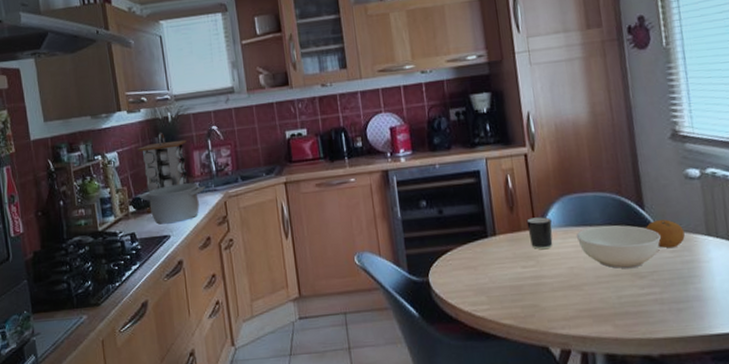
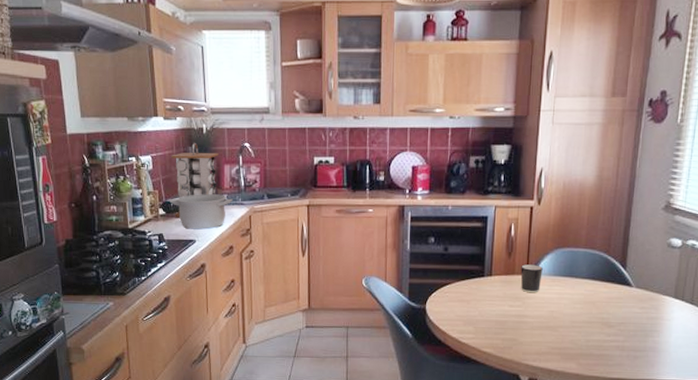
bowl: present [576,225,661,269] -> none [561,278,634,318]
fruit: present [646,219,685,248] -> none [624,280,656,305]

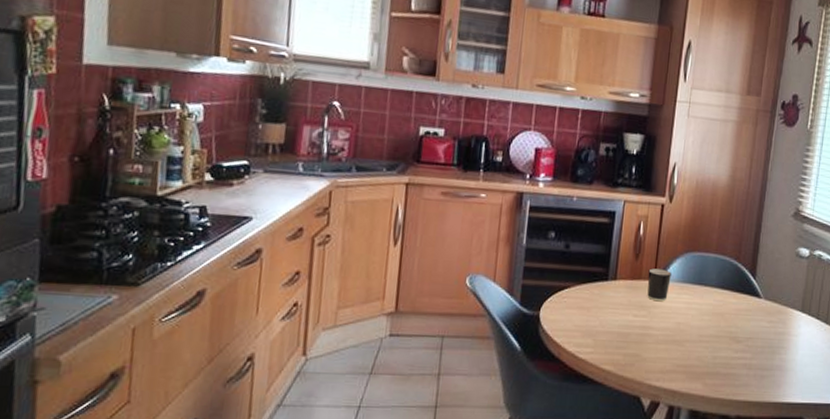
spice rack: present [170,142,219,218] -> none [227,93,298,188]
cooking pot: present [170,194,234,230] -> none [222,158,311,205]

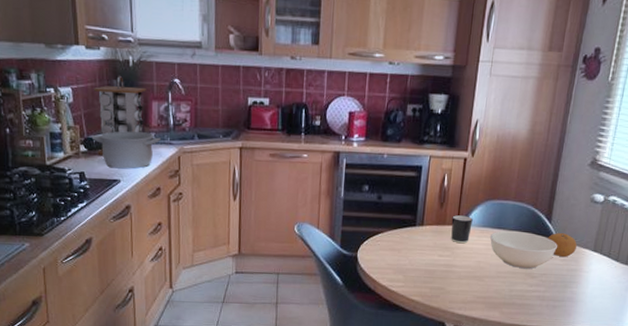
cooking pot: none [222,158,311,205] -> present [92,131,162,169]
spice rack: none [227,93,298,188] -> present [93,75,146,156]
bowl: none [690,286,763,332] -> present [489,230,557,269]
fruit: none [753,290,784,319] -> present [548,233,577,258]

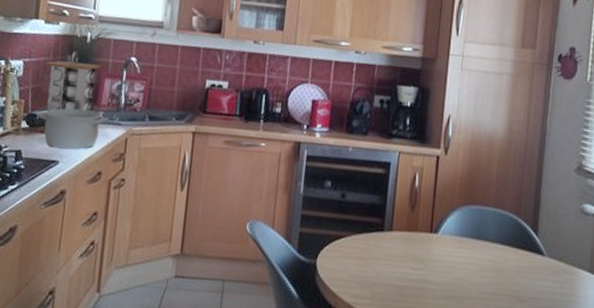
mug: present [451,215,473,244] -> none [423,220,448,255]
bowl: present [489,230,557,269] -> none [468,241,547,290]
fruit: present [548,233,577,258] -> none [536,248,570,279]

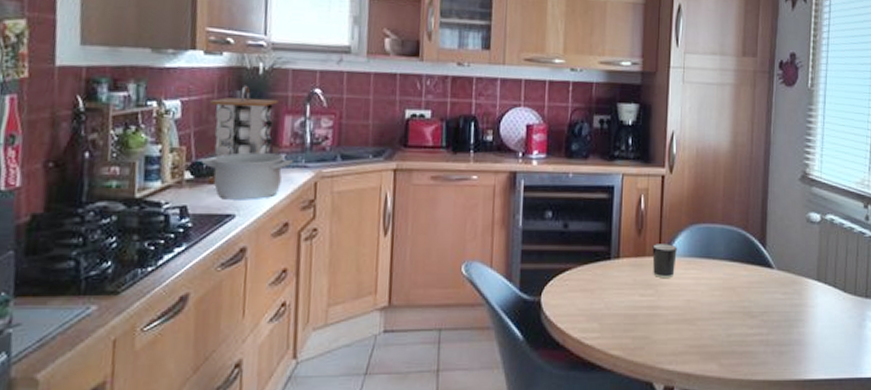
mug: none [423,220,448,255] -> present [652,244,677,279]

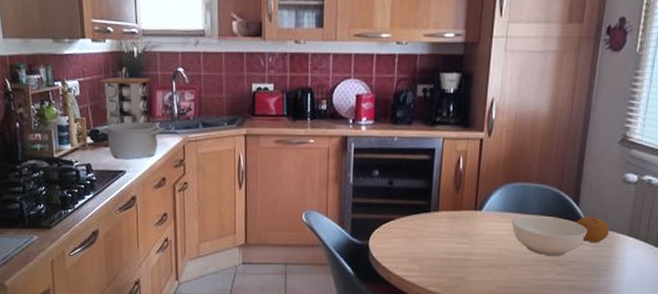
mug: present [652,244,677,279] -> none [468,199,492,230]
bowl: none [698,259,776,307] -> present [511,214,587,256]
fruit: none [765,260,797,290] -> present [576,217,609,243]

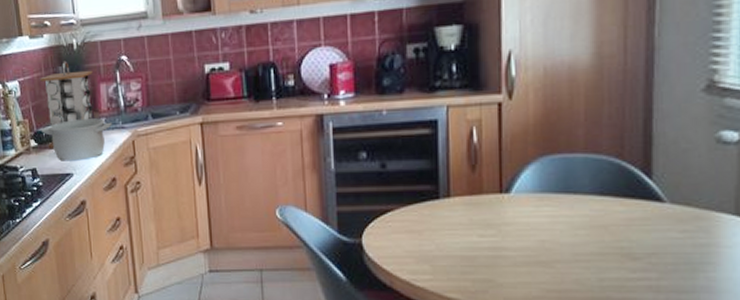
bowl: present [511,214,587,256] -> none [553,194,669,248]
fruit: present [576,217,609,243] -> none [651,192,703,228]

